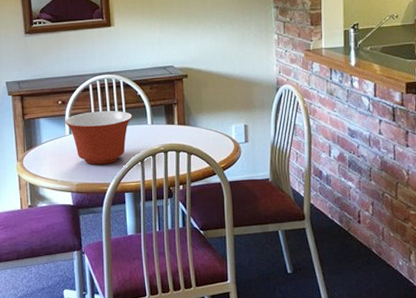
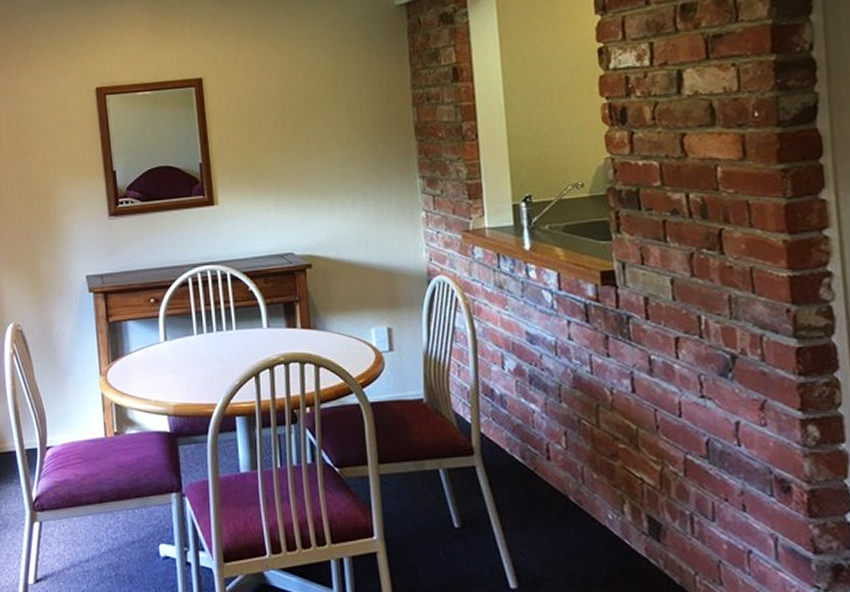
mixing bowl: present [64,111,133,165] -> none [158,311,243,380]

